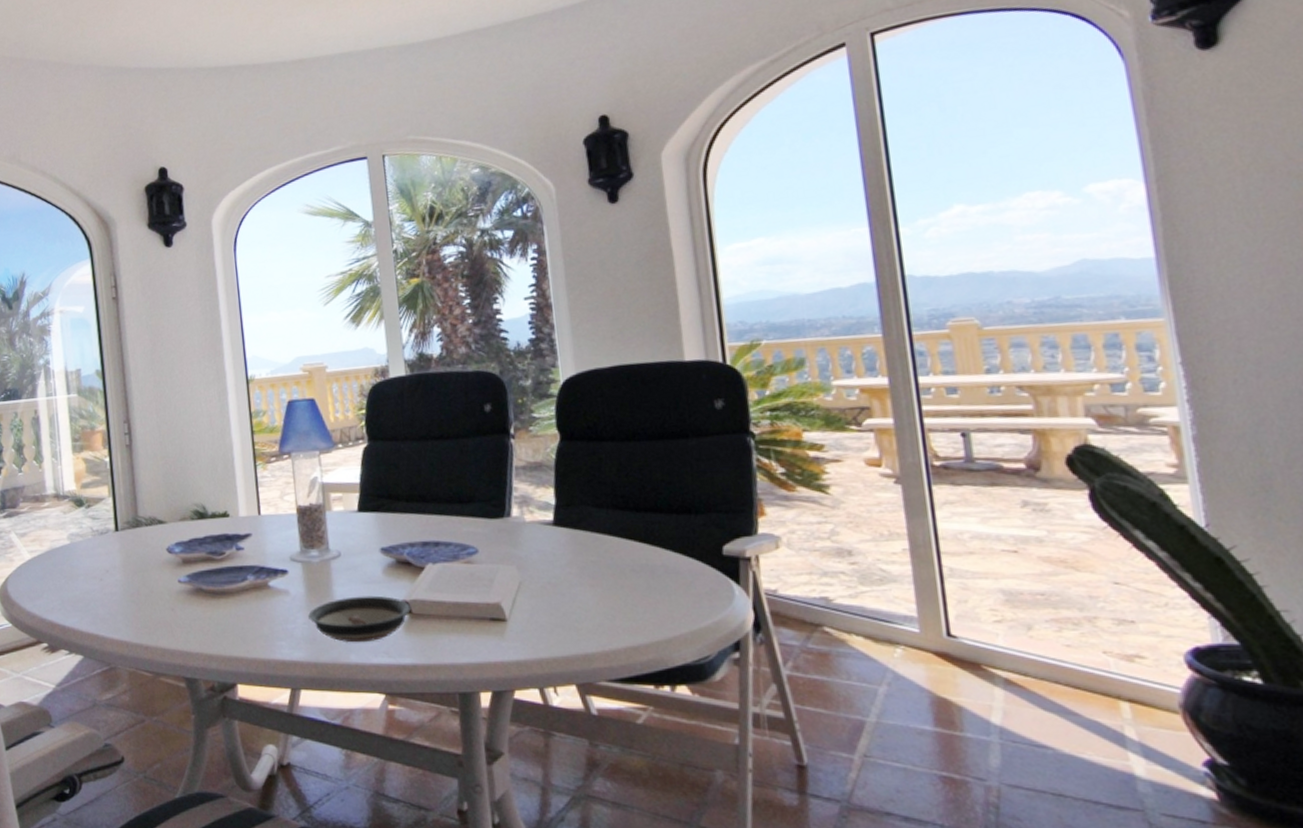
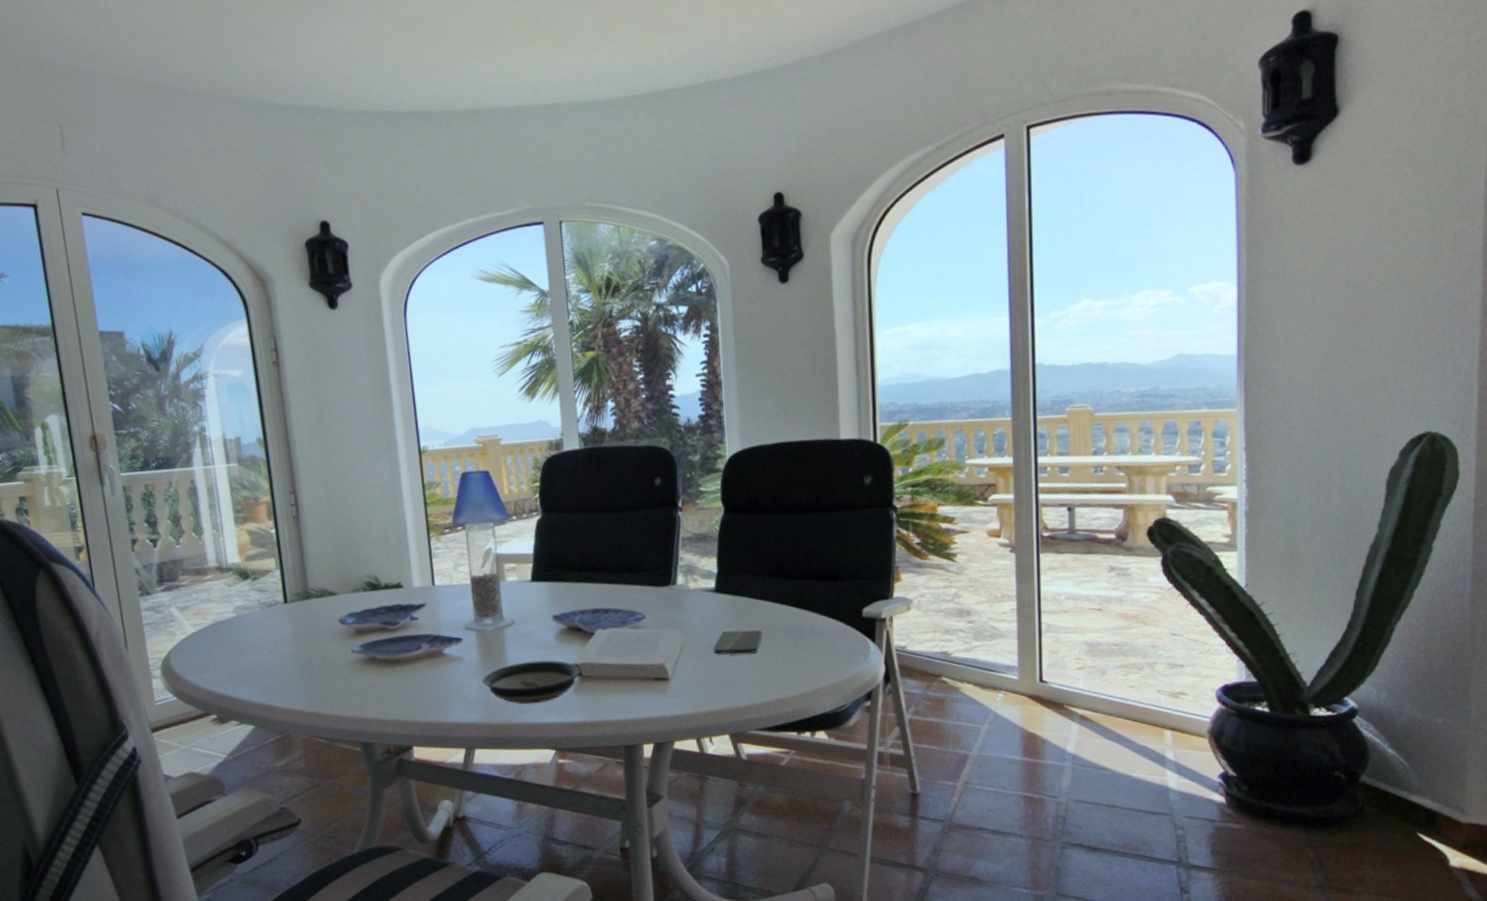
smartphone: none [555,567,609,595] -> present [714,629,763,655]

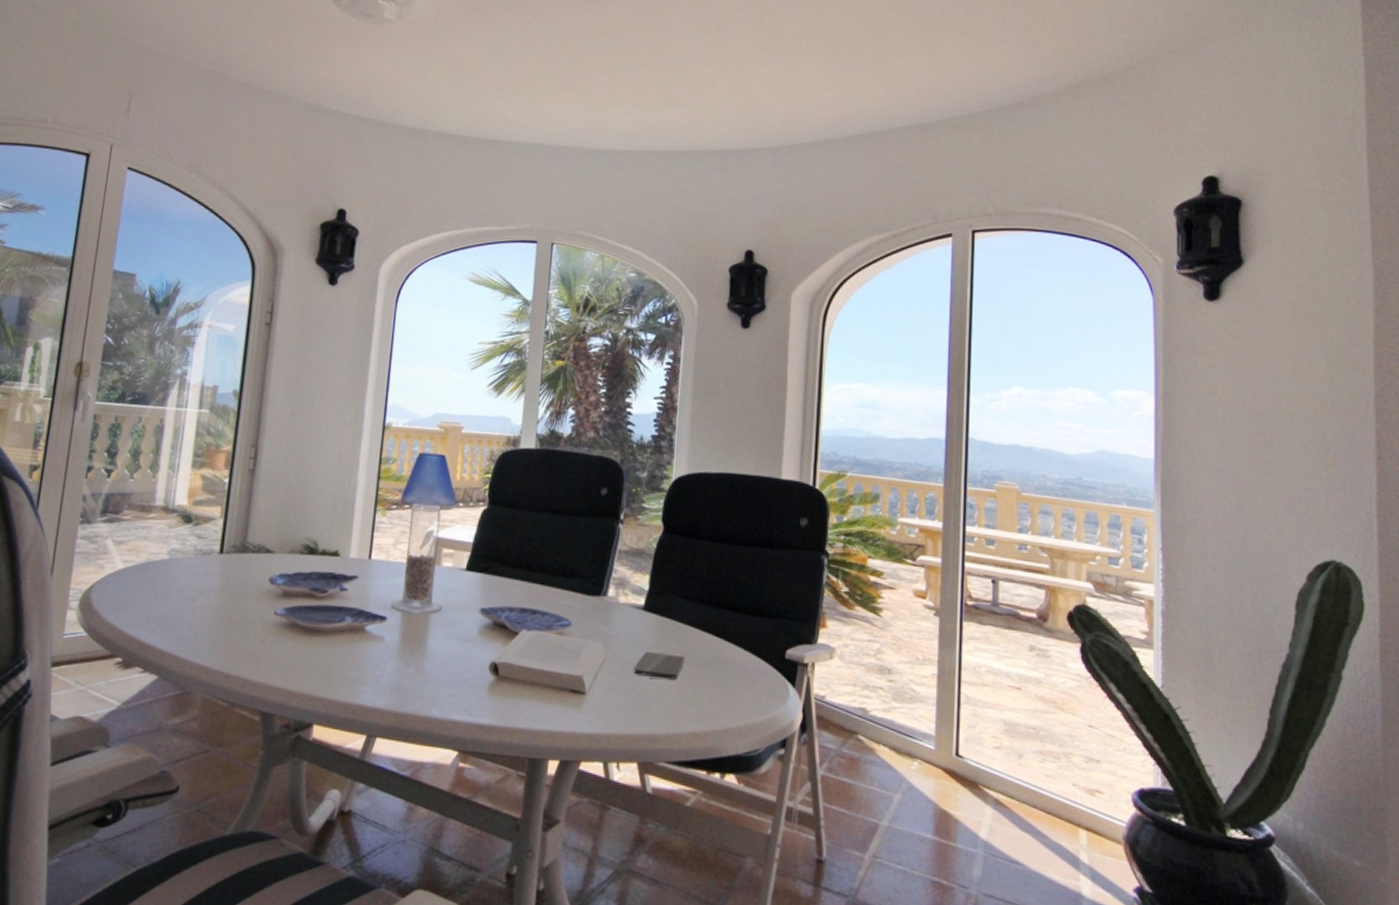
saucer: present [482,660,582,705] -> none [398,651,500,699]

